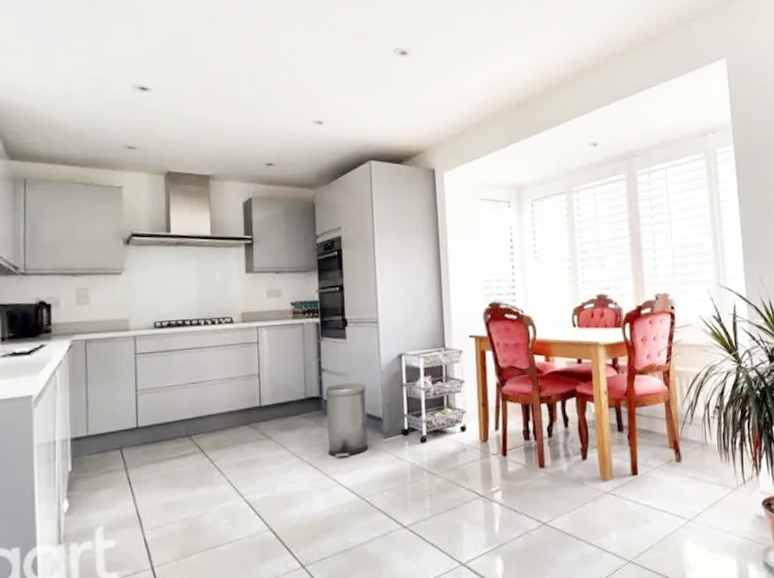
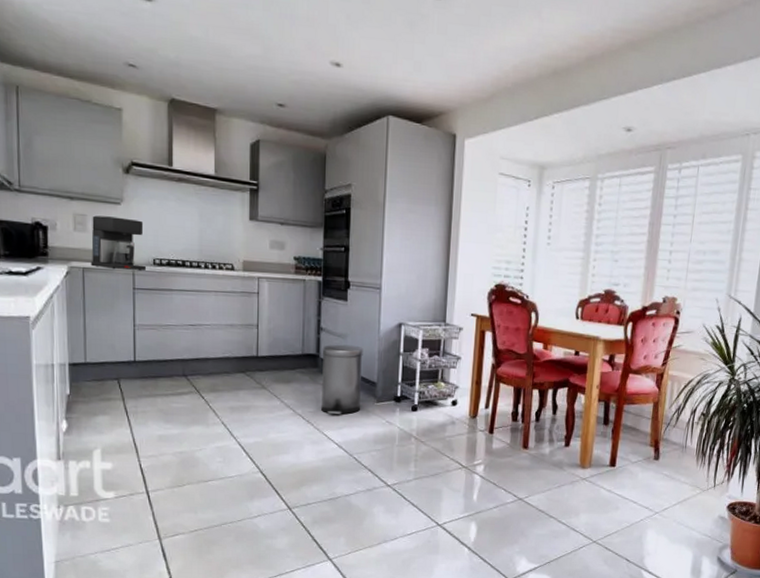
coffee maker: none [93,286,147,338] -> present [90,215,146,271]

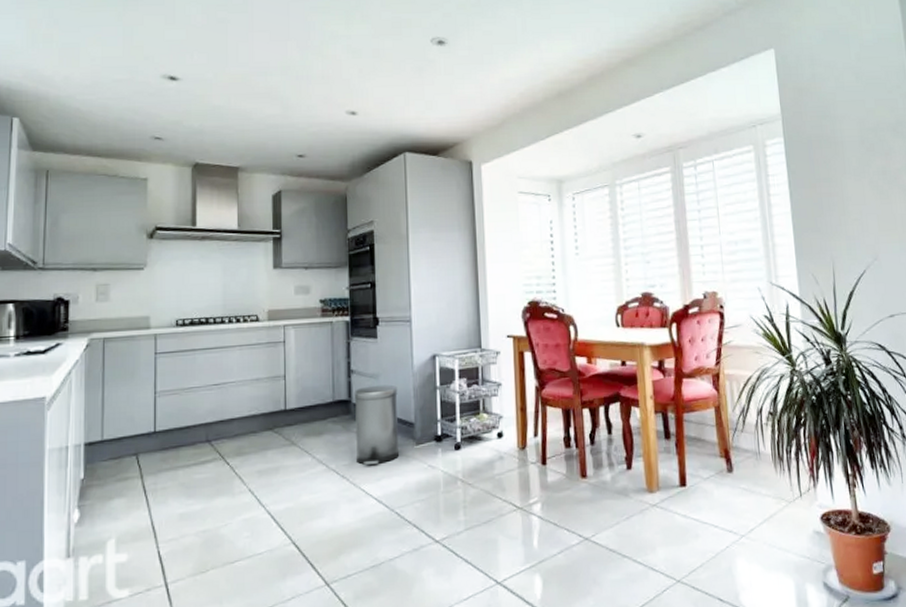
coffee maker: present [90,215,146,271] -> none [111,282,168,336]

